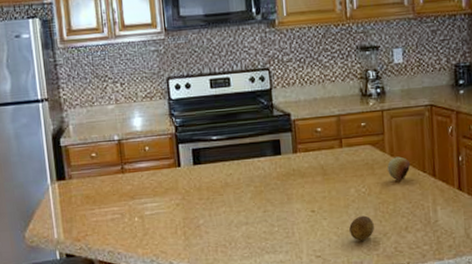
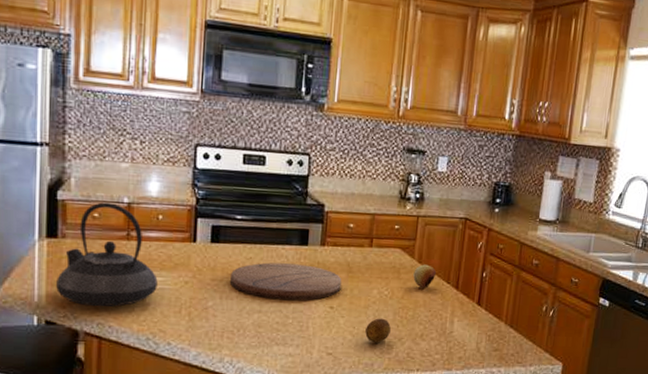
teapot: none [70,142,154,237] -> present [56,202,158,307]
cutting board: none [215,173,319,211] -> present [230,262,342,301]

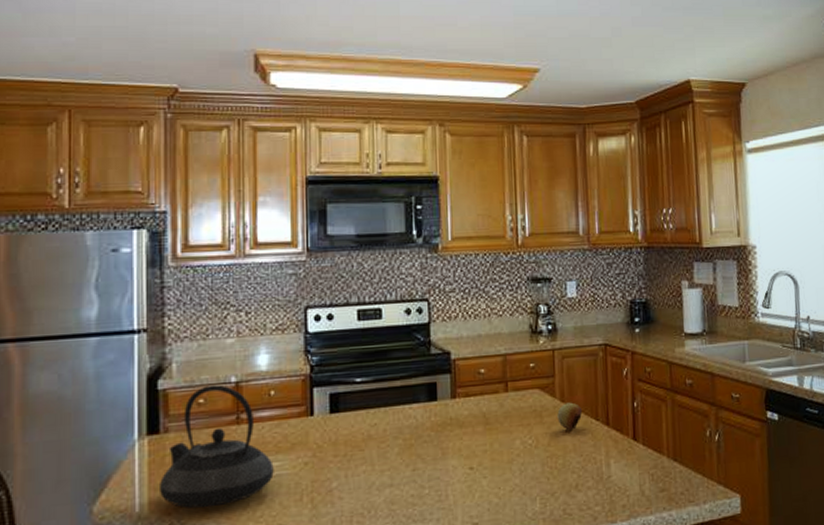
cutting board: present [230,262,342,301] -> none [355,422,480,469]
fruit: present [365,318,391,343] -> none [513,472,541,503]

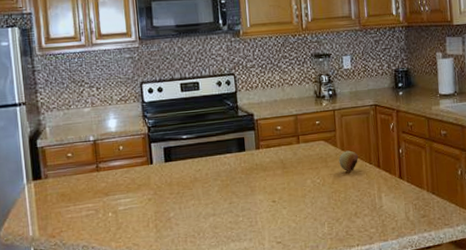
teapot: present [160,384,274,509] -> none [45,142,127,233]

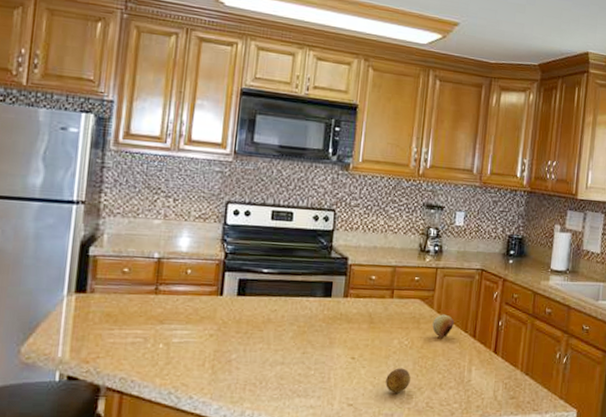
fruit: none [306,203,328,227] -> present [385,368,411,393]

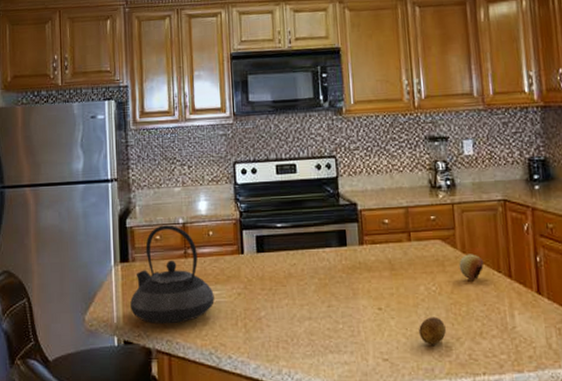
teapot: none [81,257,183,362] -> present [130,225,214,325]

